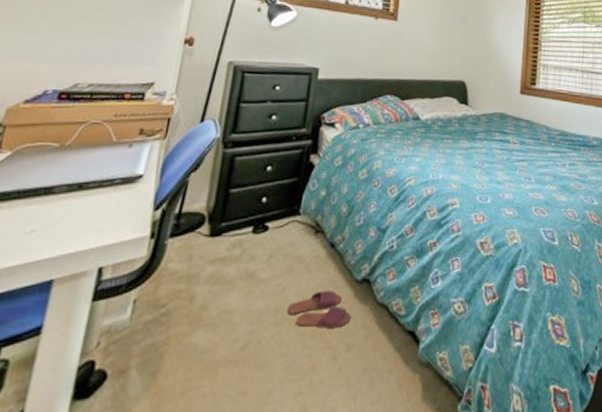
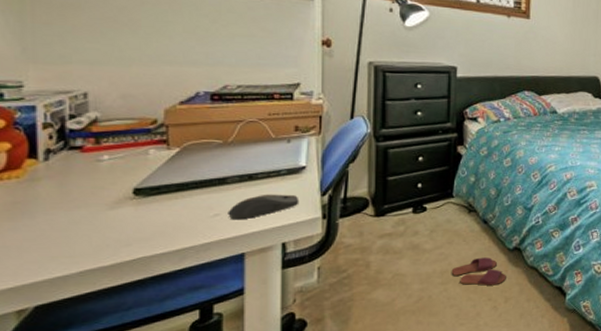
computer mouse: none [45,206,129,238] -> present [228,194,300,220]

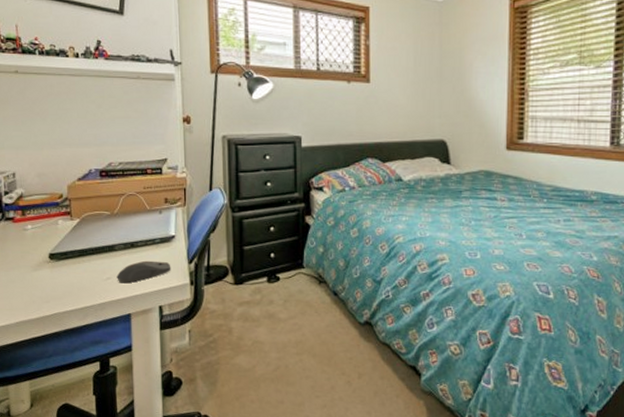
slippers: present [452,257,506,286] -> none [306,330,359,360]

